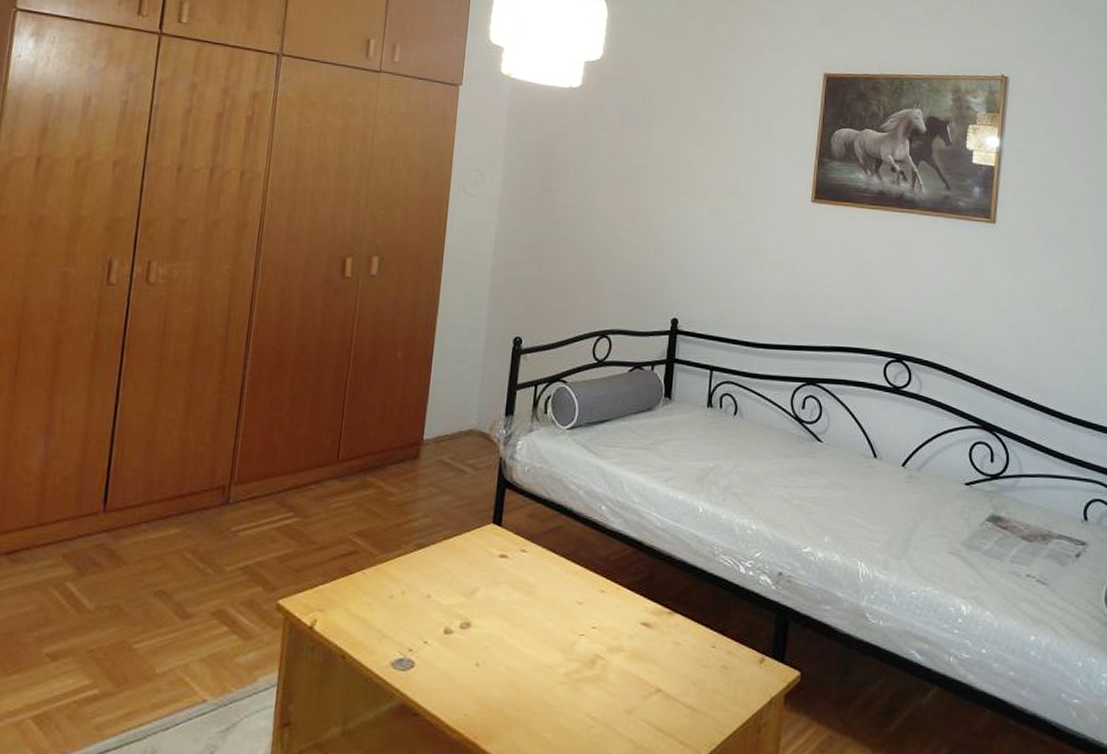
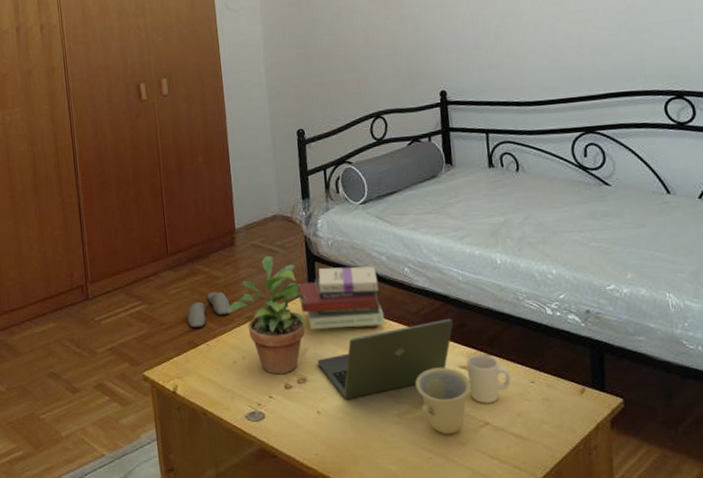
slippers: none [345,511,400,551] -> present [187,291,230,328]
potted plant: none [394,474,489,616] -> present [227,255,307,375]
books: none [480,497,572,571] -> present [298,266,385,330]
laptop: none [487,567,642,652] -> present [317,318,453,400]
cup: none [590,622,650,701] -> present [415,367,472,435]
mug: none [647,611,693,667] -> present [466,354,512,404]

